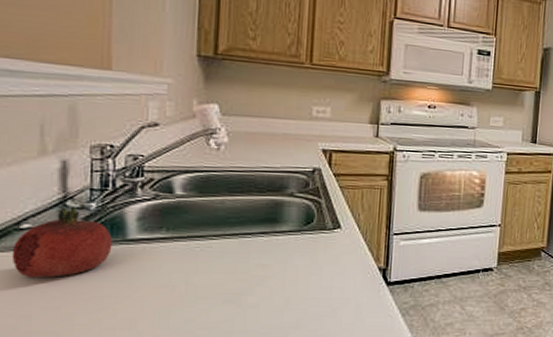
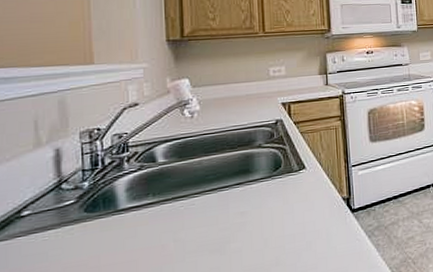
fruit: present [11,207,113,279] -> none [14,189,106,261]

